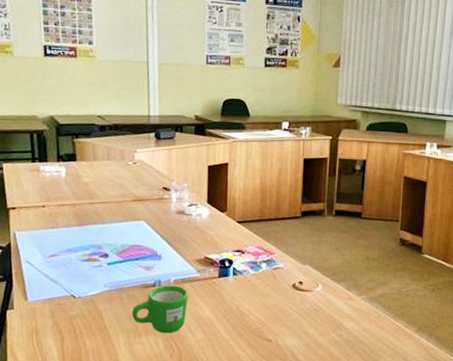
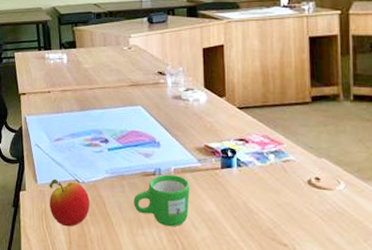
apple: none [41,295,86,342] -> present [49,178,90,227]

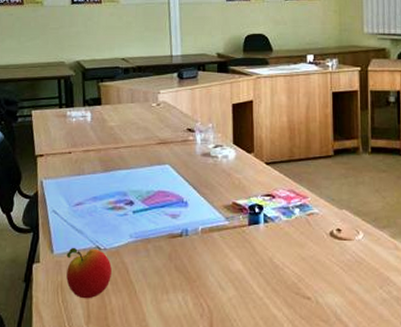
mug: present [134,174,190,227] -> none [159,235,217,290]

